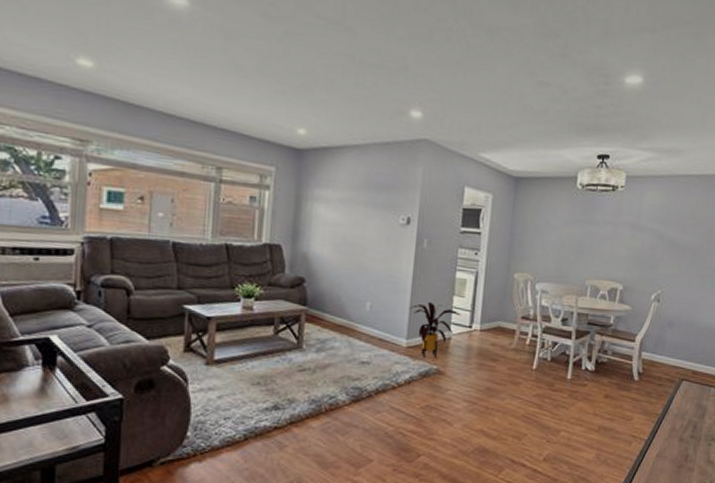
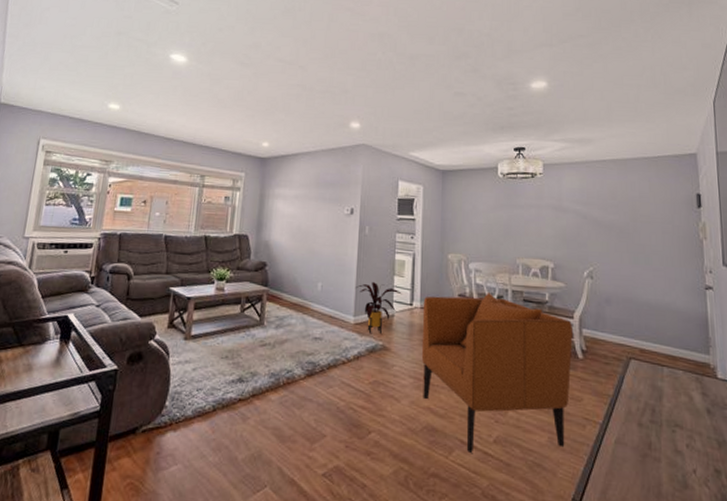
armchair: none [476,314,634,471] -> present [421,291,574,453]

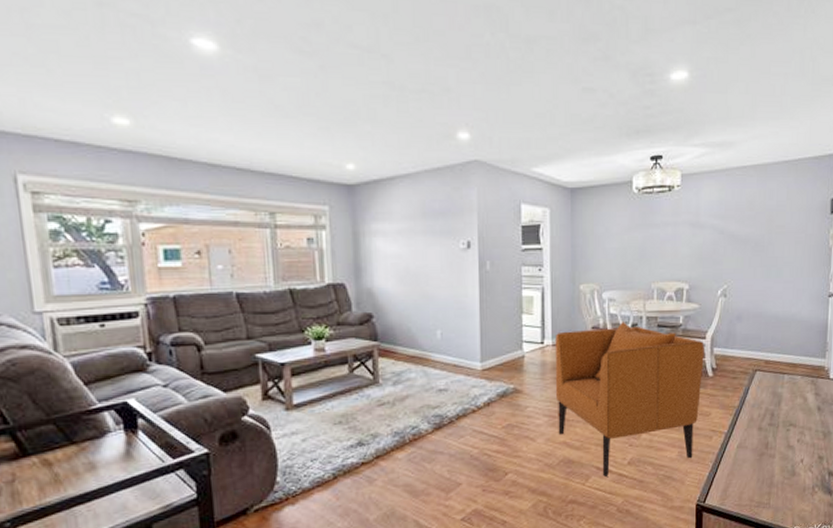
house plant: present [356,282,402,334] -> none [480,323,532,379]

